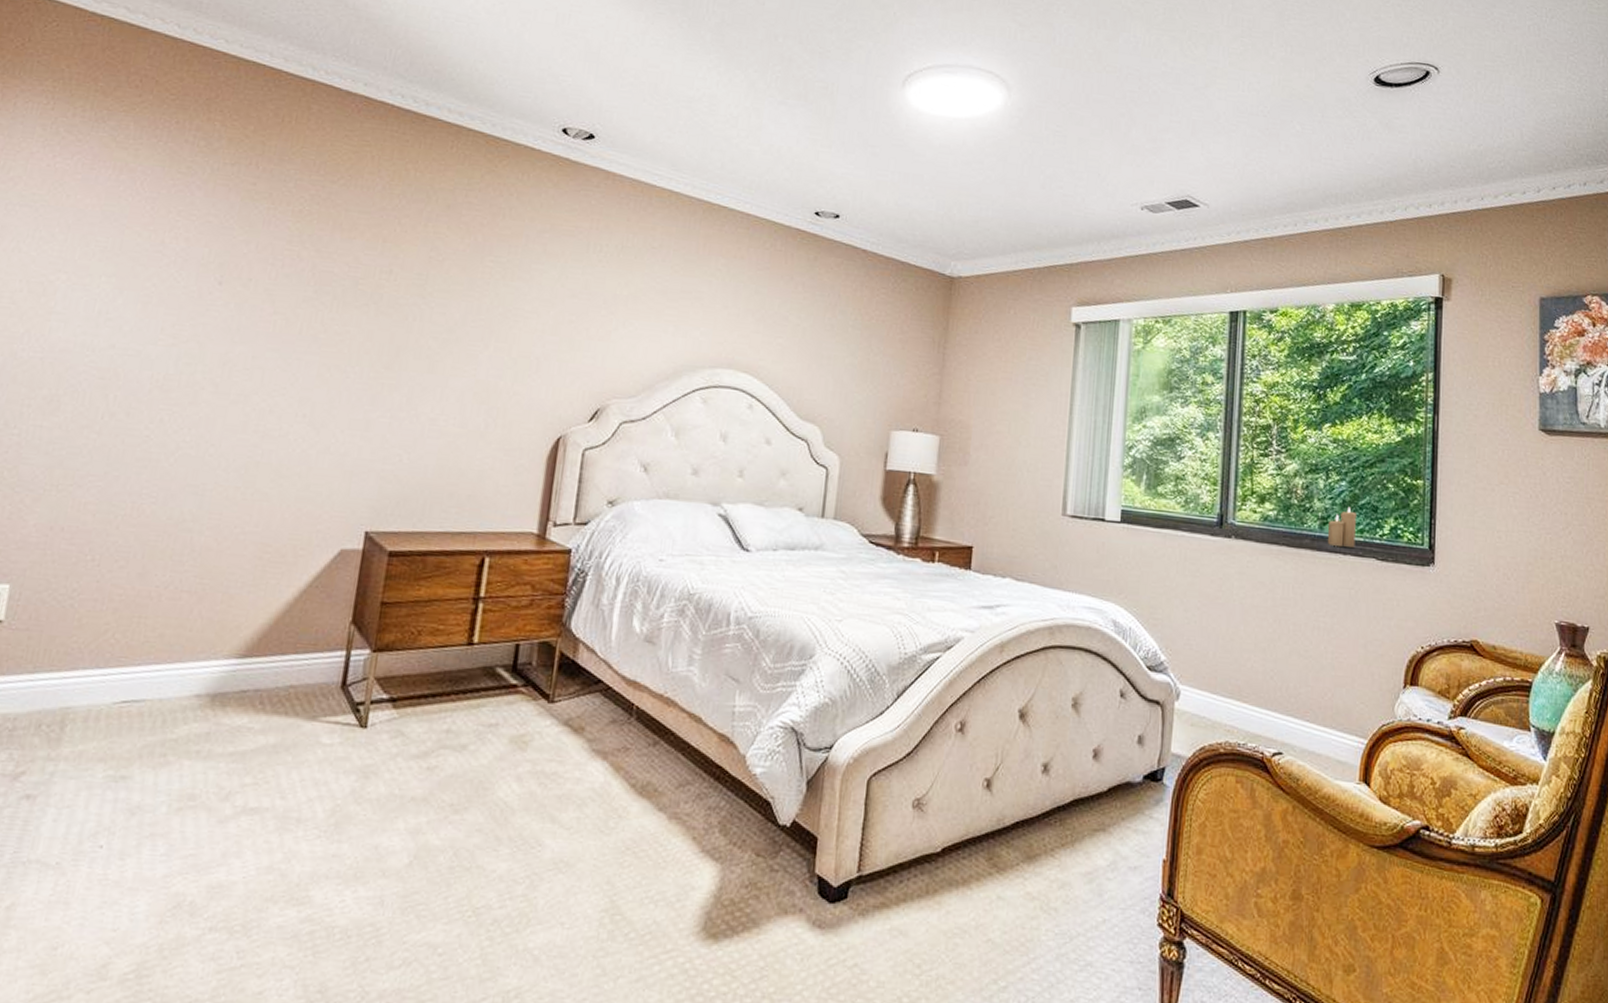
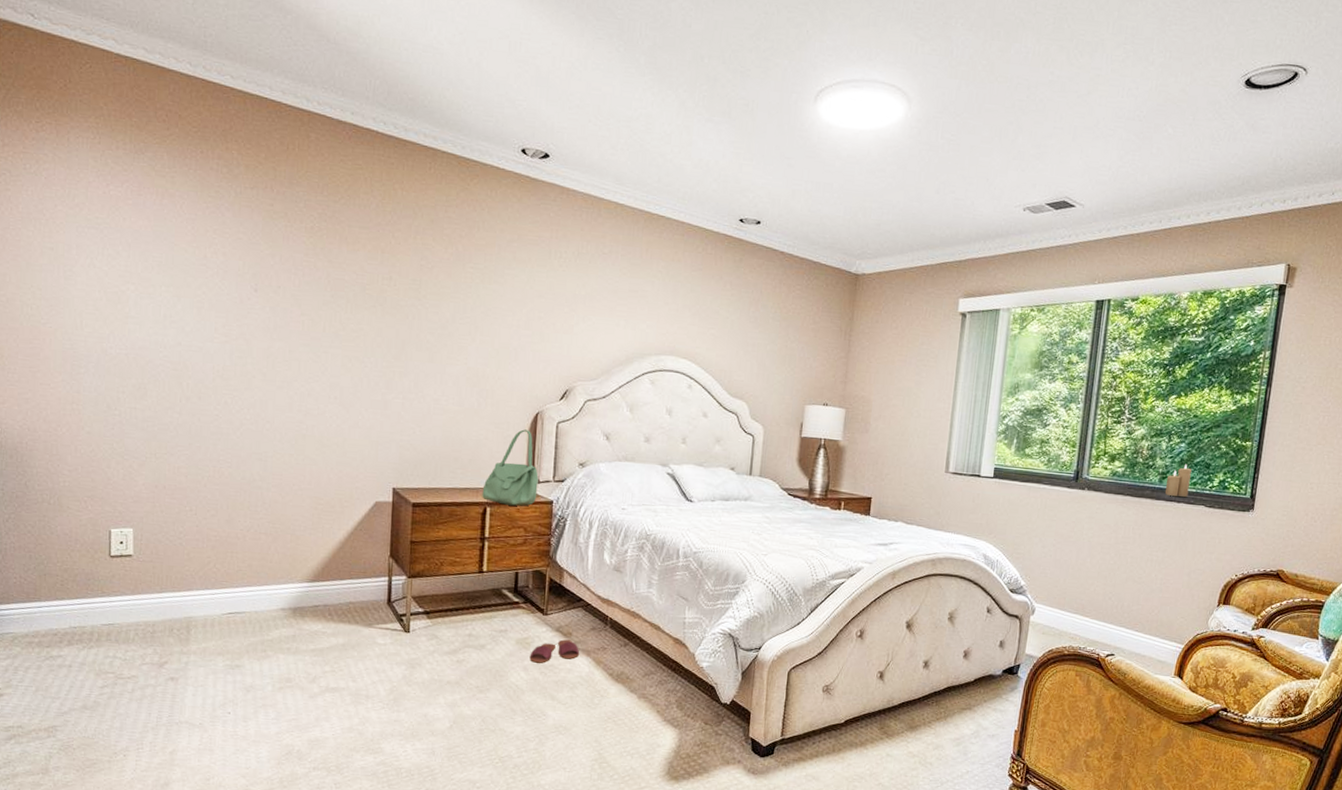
handbag: none [480,457,555,556] -> present [482,429,539,506]
slippers: none [525,736,593,770] -> present [529,639,579,663]

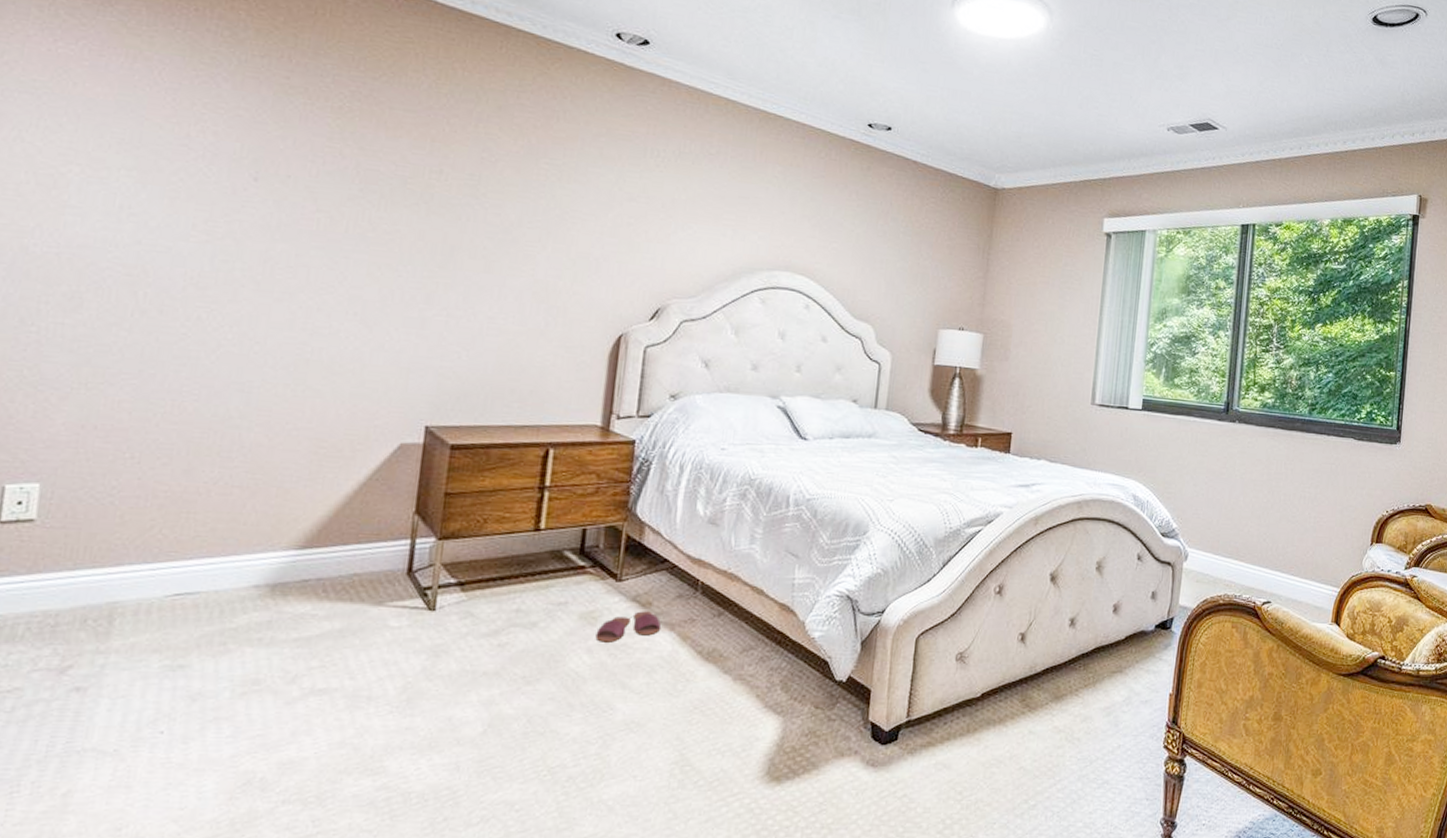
handbag: present [482,429,539,506] -> none [544,354,619,447]
candle: present [1164,464,1191,498] -> none [1314,394,1340,430]

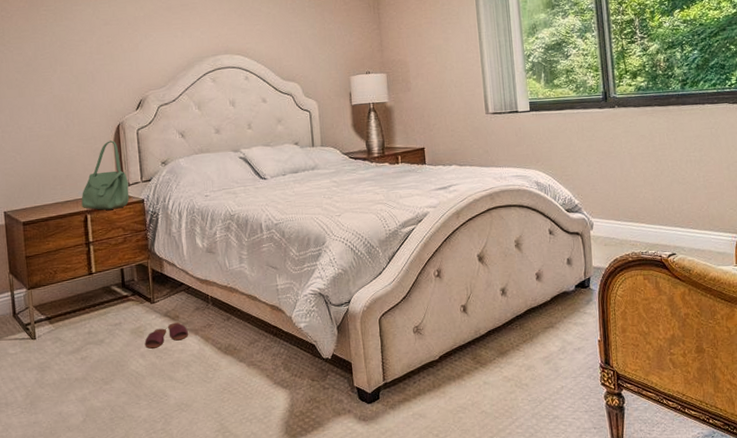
handbag: none [544,354,619,447] -> present [81,140,130,210]

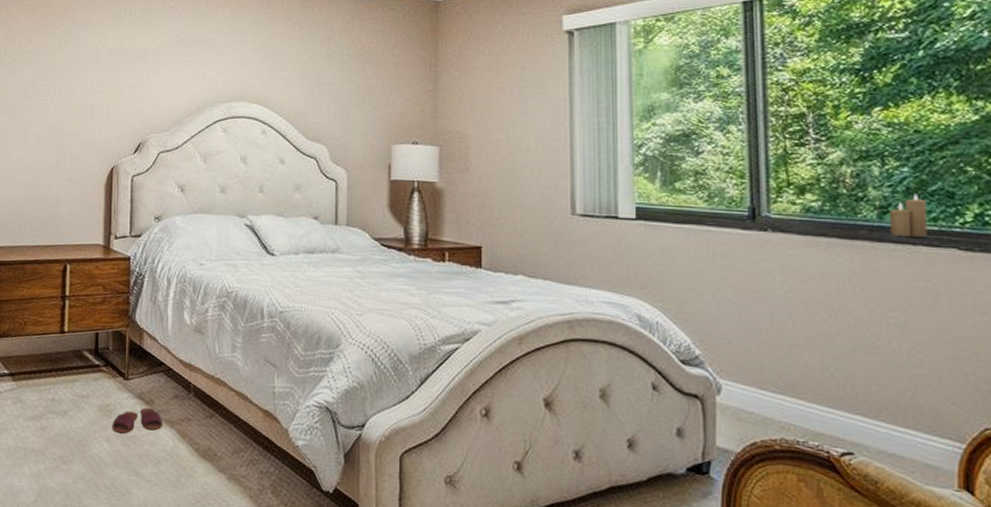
handbag: present [81,140,130,210] -> none [62,184,116,263]
candle: none [687,68,711,100] -> present [888,193,928,239]

